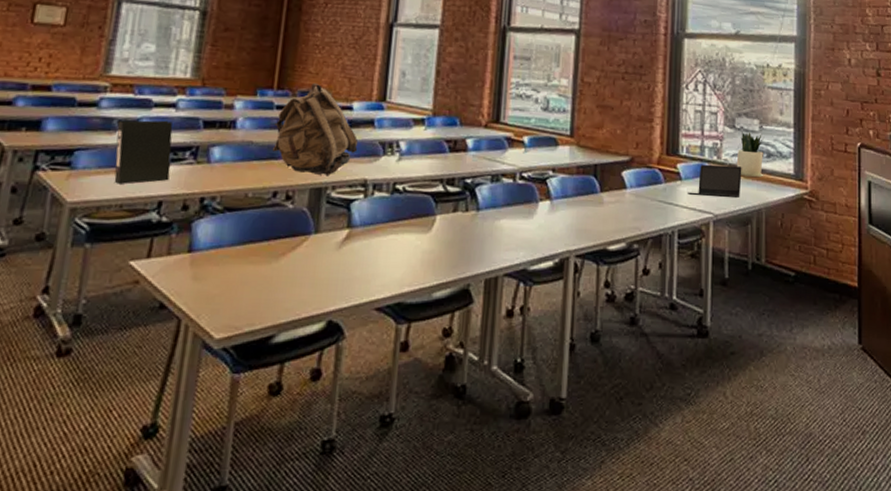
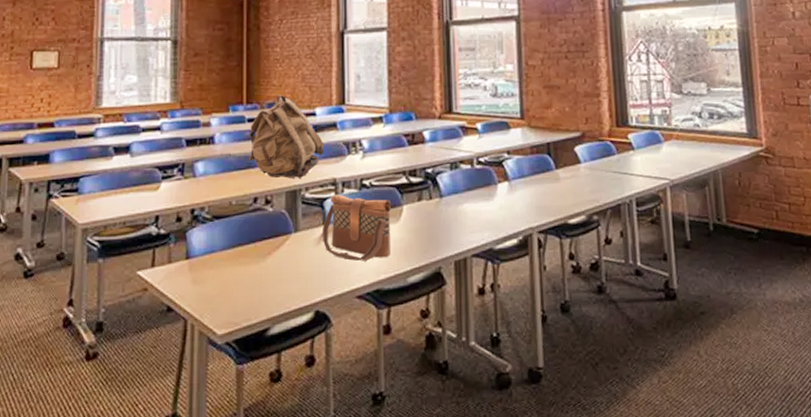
binder: present [114,120,173,185] -> none [113,142,162,204]
shoulder bag: none [345,196,425,272] -> present [323,194,392,262]
laptop: present [687,164,742,199] -> none [640,131,695,164]
planter: present [736,132,764,178] -> none [687,96,717,141]

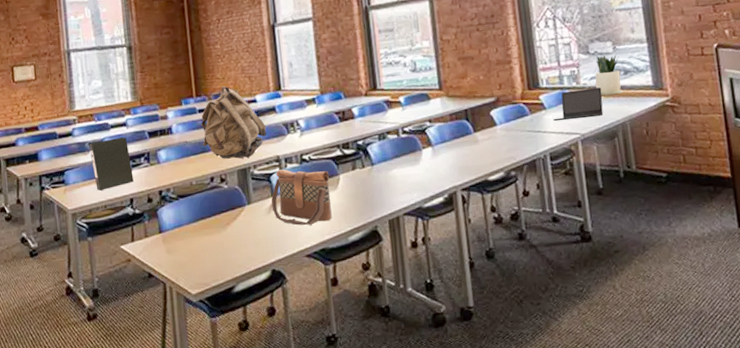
binder: none [113,142,162,204] -> present [89,137,134,191]
laptop: none [640,131,695,164] -> present [552,87,604,122]
planter: none [687,96,717,141] -> present [595,54,624,97]

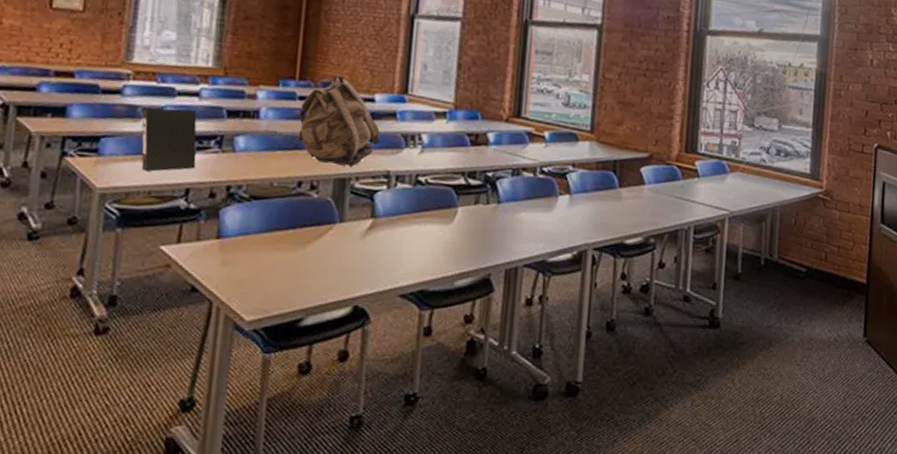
shoulder bag: present [271,169,333,226] -> none [369,187,447,261]
laptop: present [552,87,604,122] -> none [704,162,759,197]
planter: present [595,54,624,97] -> none [753,131,782,177]

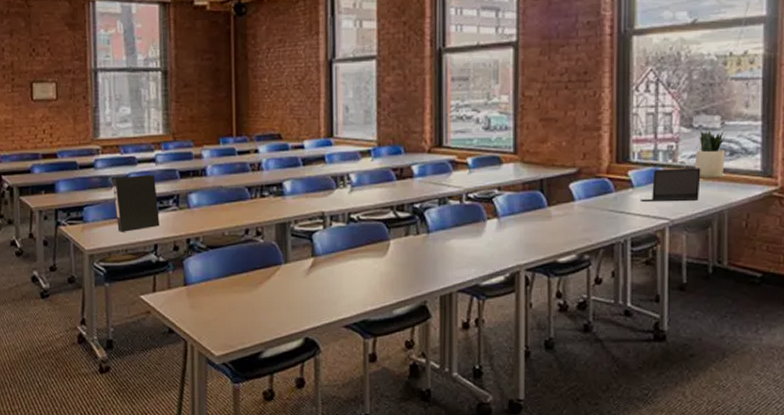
backpack: present [297,73,381,166] -> none [238,126,313,211]
laptop: none [704,162,759,197] -> present [639,168,701,203]
planter: none [753,131,782,177] -> present [694,130,726,179]

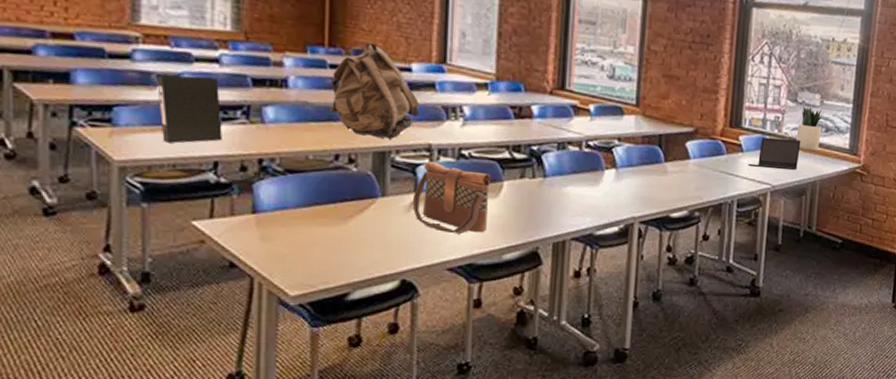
backpack: none [238,126,313,211] -> present [329,40,420,139]
shoulder bag: none [312,227,379,293] -> present [413,161,492,235]

